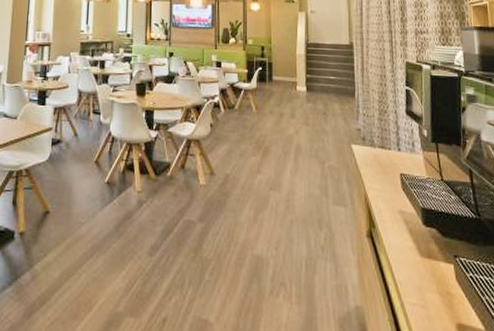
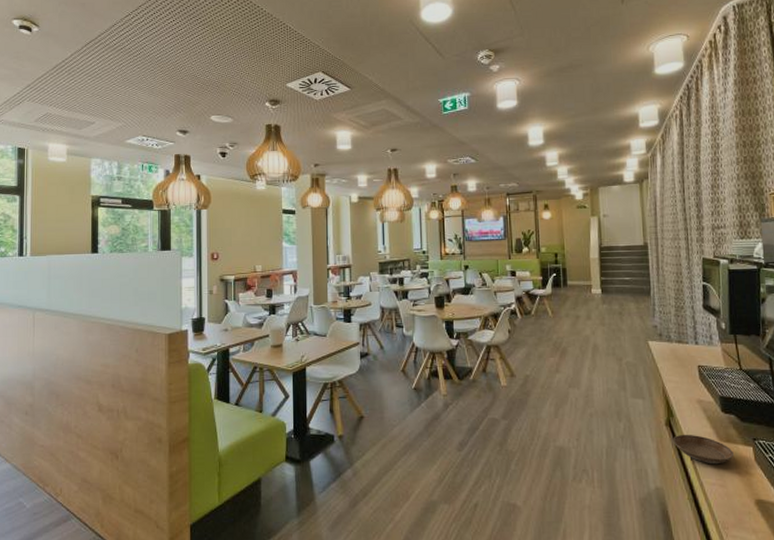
saucer: none [374,247,435,283] -> present [673,434,733,465]

